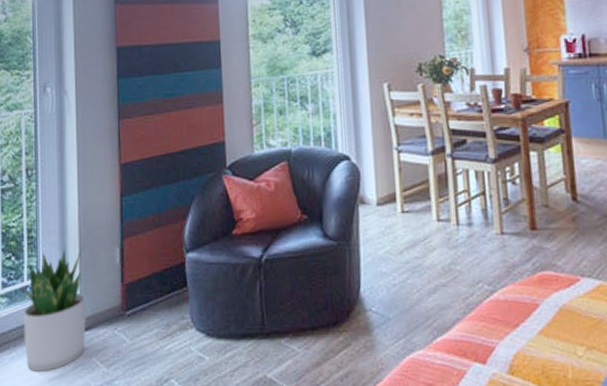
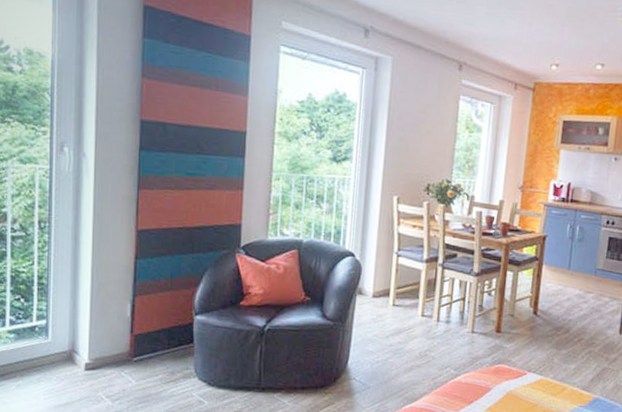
planter: present [21,246,86,371] -> none [29,296,95,400]

